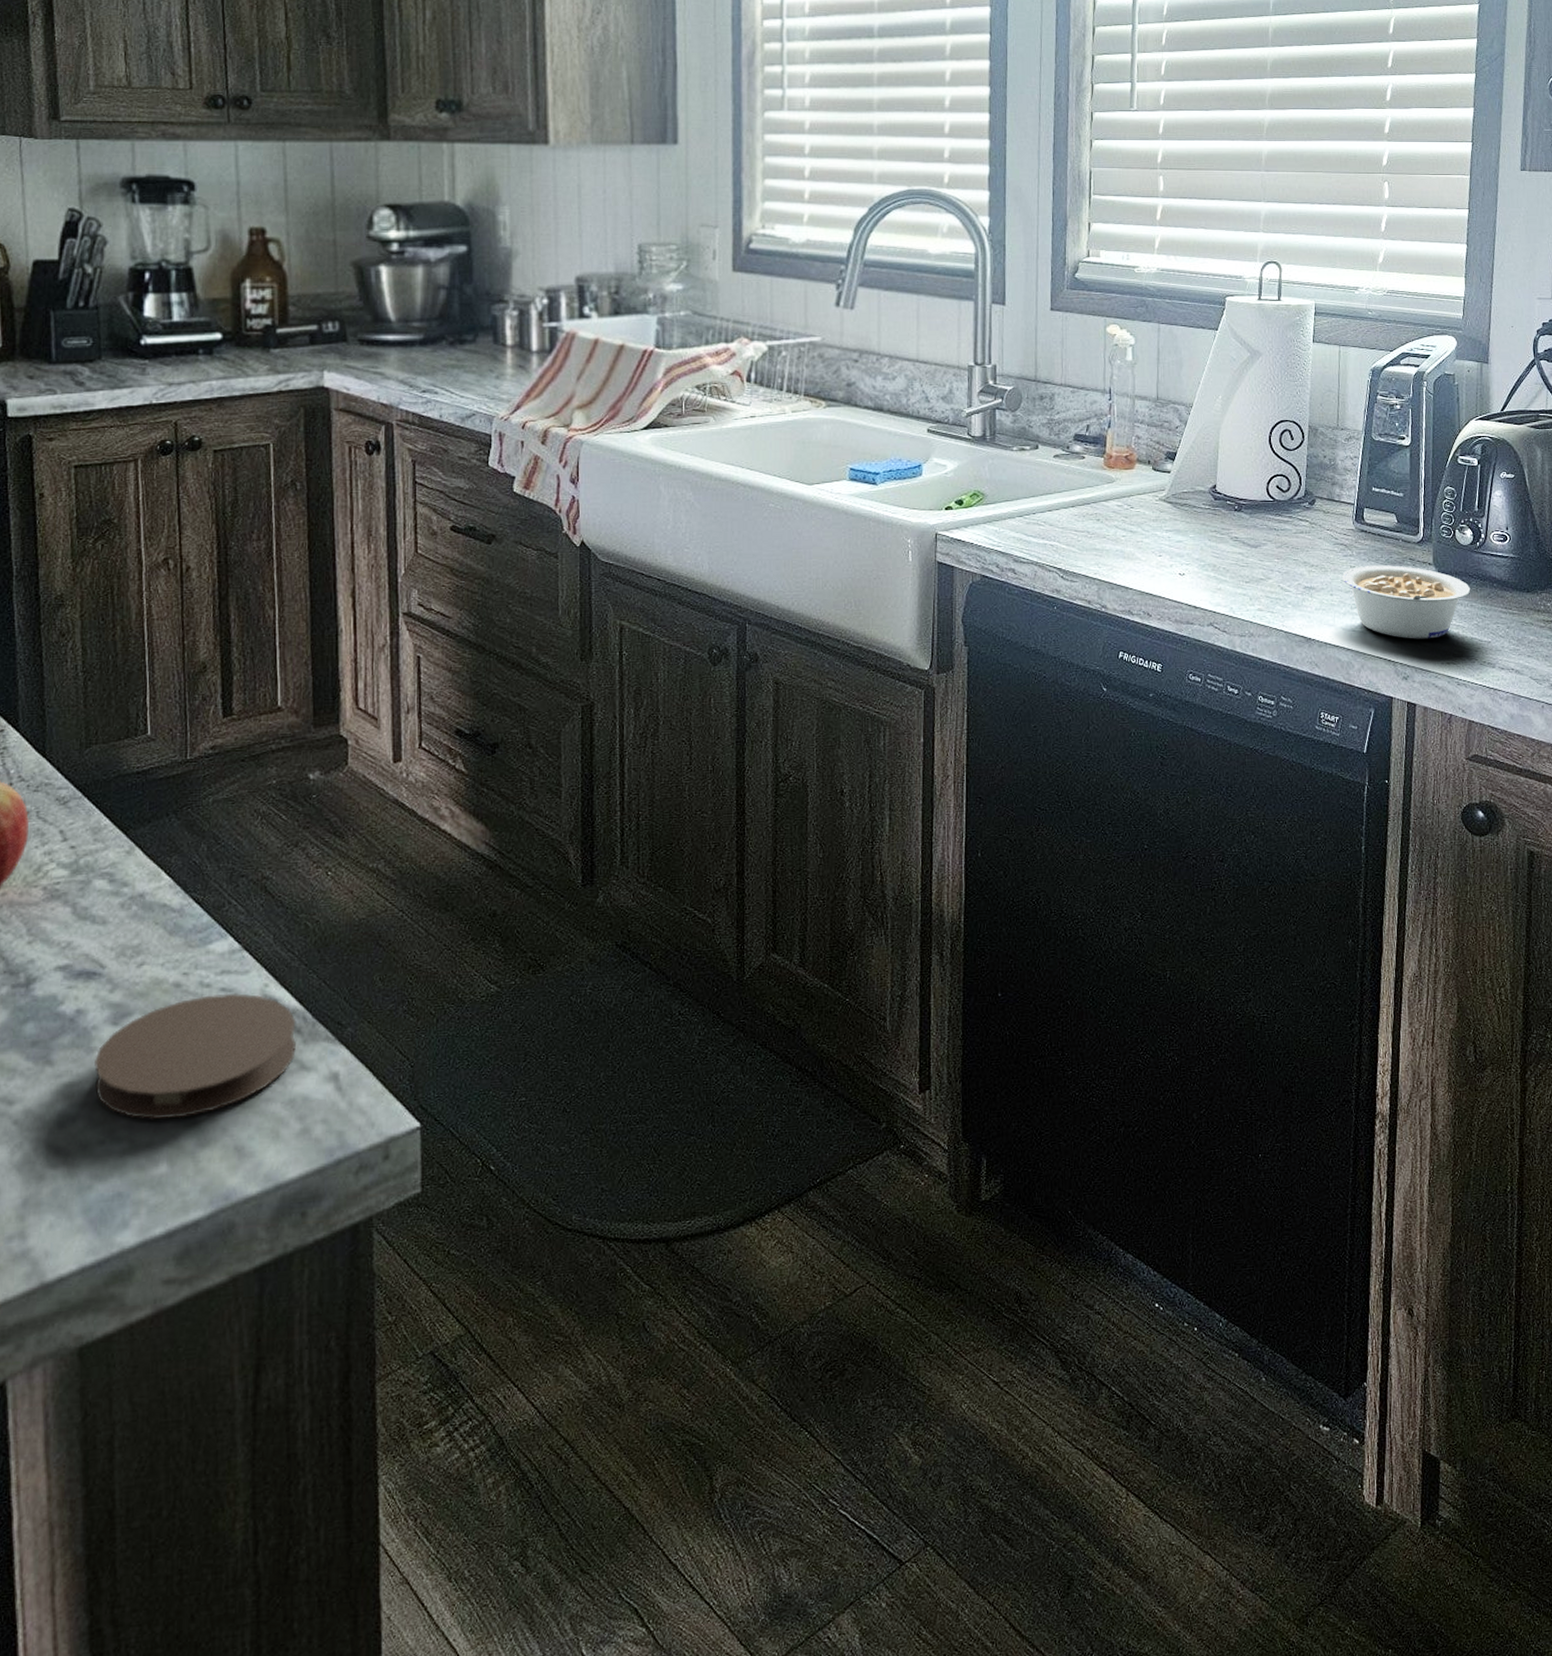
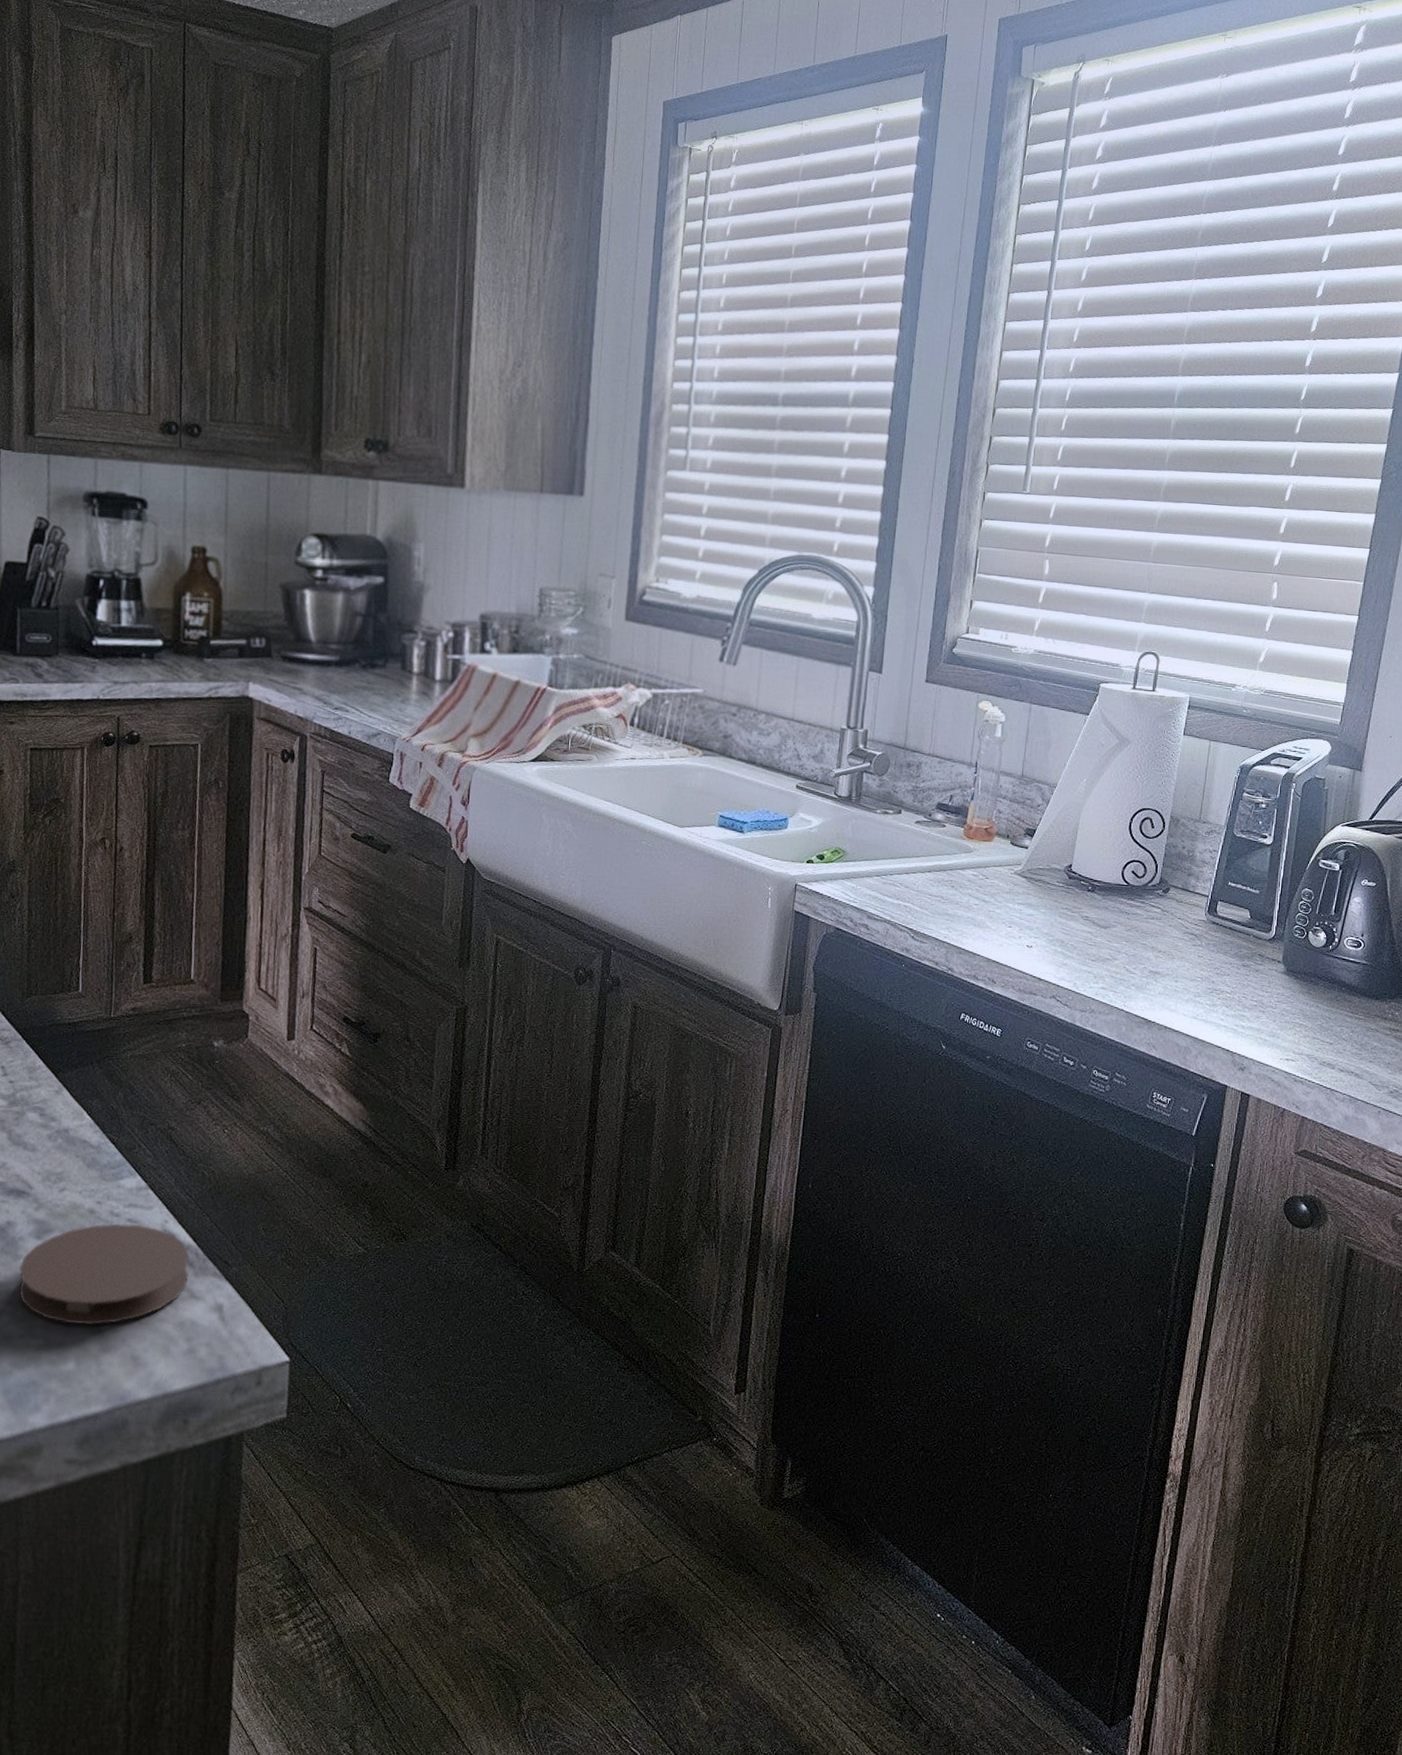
legume: present [1341,565,1471,639] -> none [1188,957,1318,1034]

